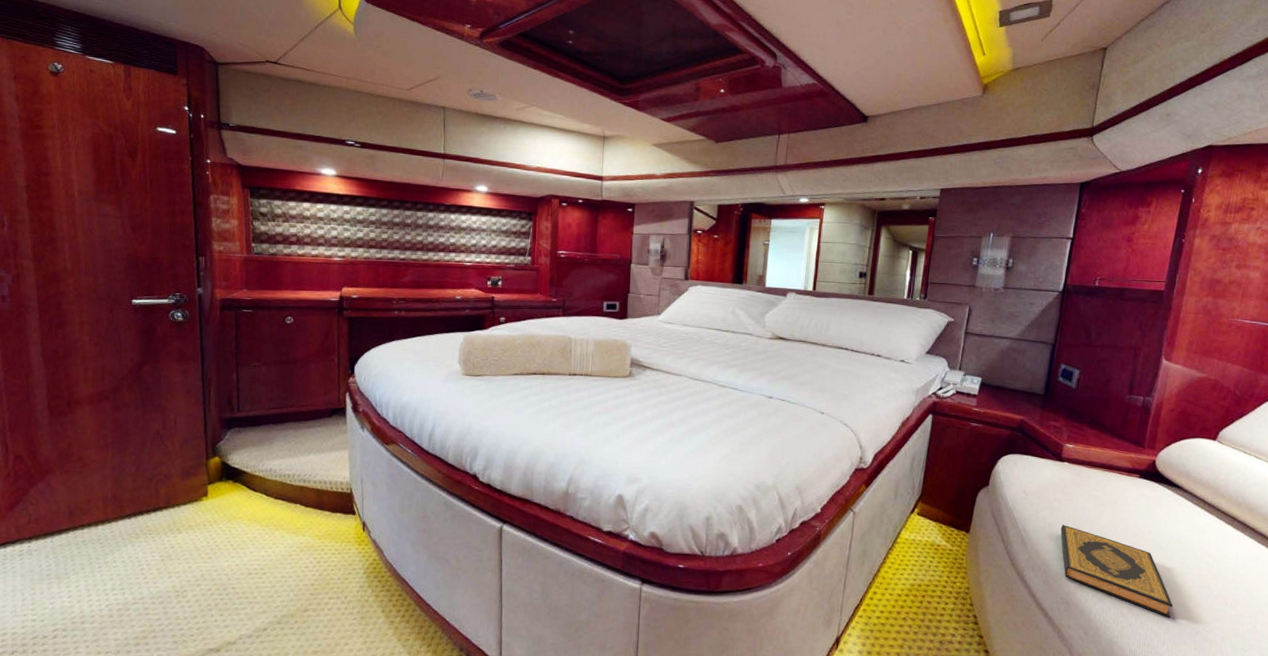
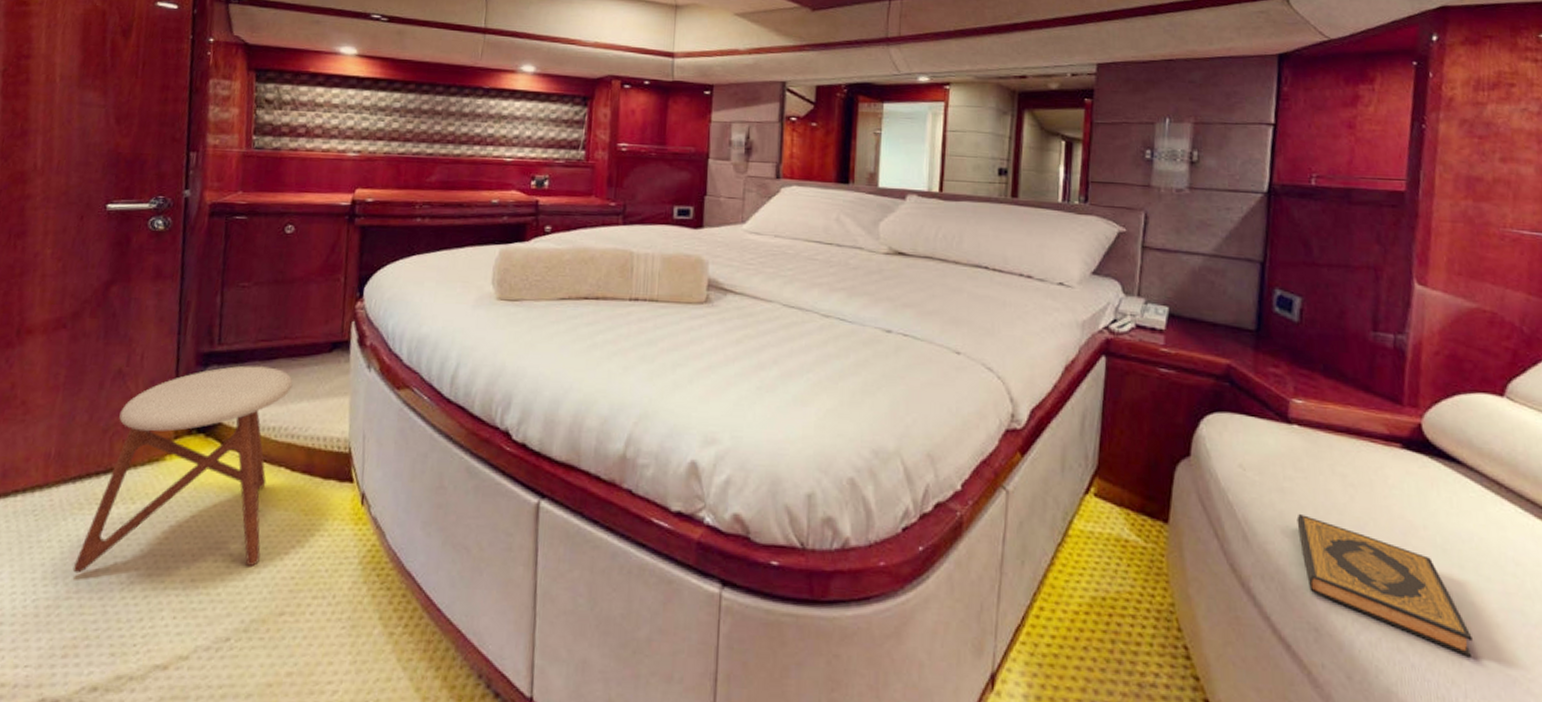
stool: none [136,428,302,585] -> present [72,365,293,574]

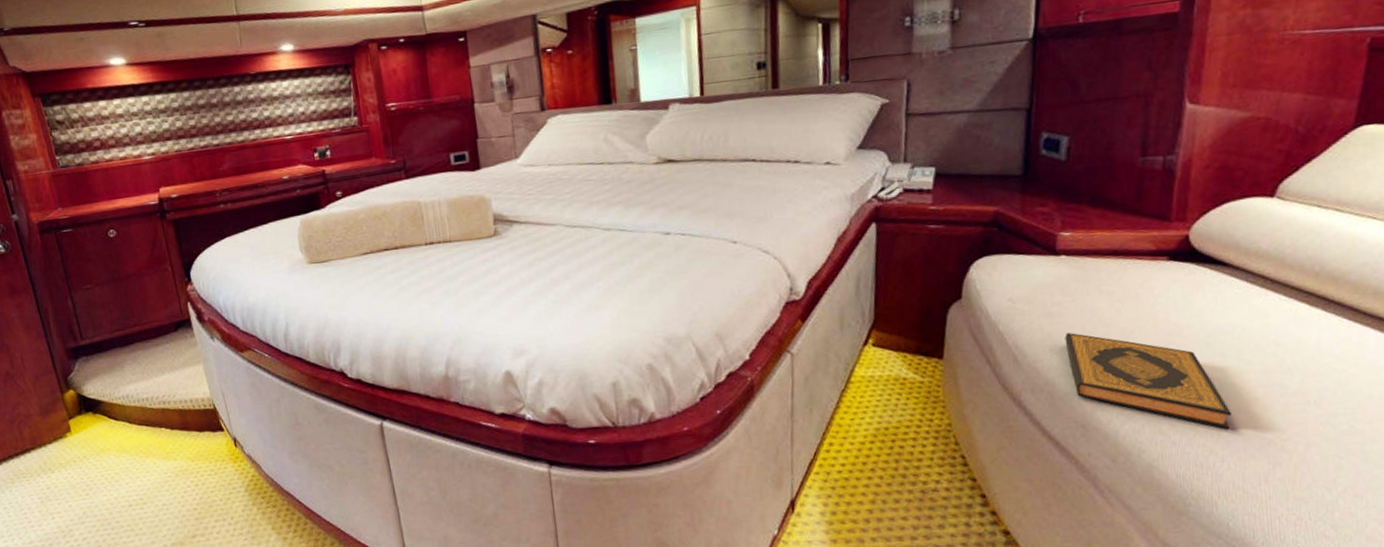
stool: present [72,365,293,574] -> none [19,350,165,530]

